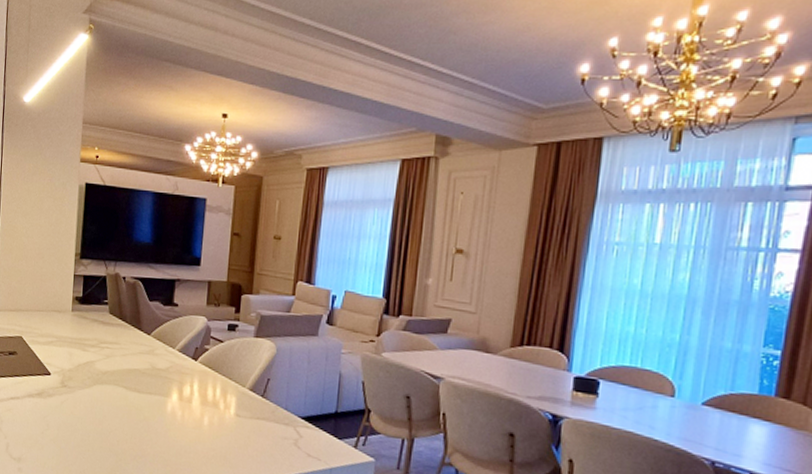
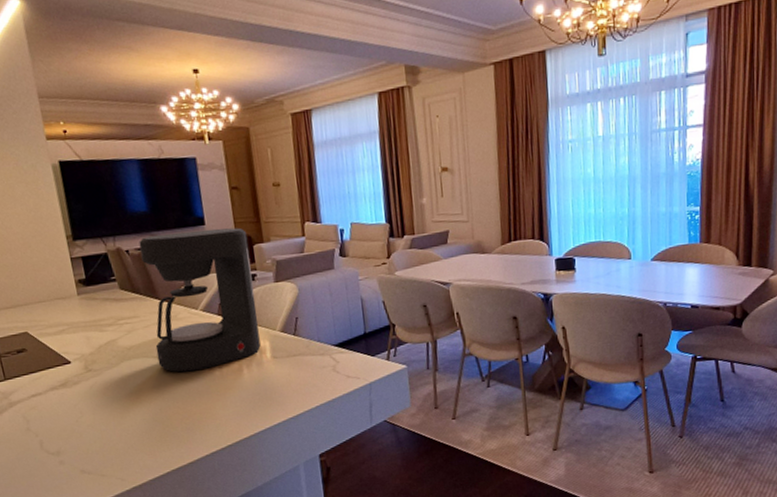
coffee maker: none [126,267,238,411] -> present [139,227,261,373]

